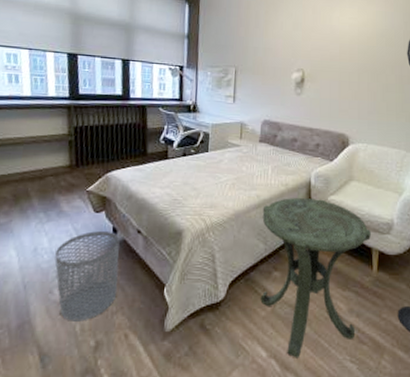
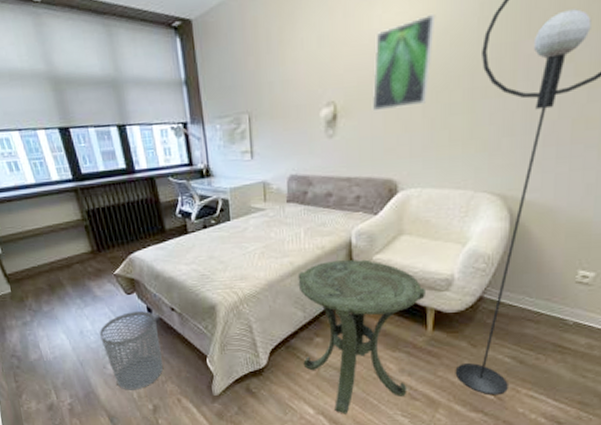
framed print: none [331,22,376,82] -> present [372,13,436,112]

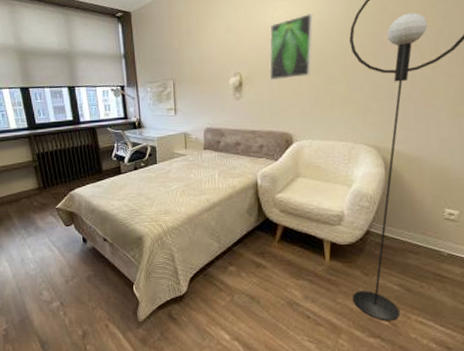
waste bin: present [100,311,164,390] -> none [39,241,94,316]
side table: present [298,259,425,414] -> none [213,197,321,340]

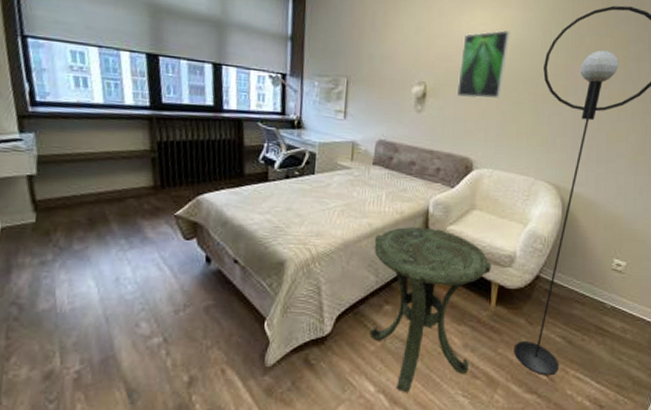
side table: none [213,197,321,340] -> present [369,227,491,393]

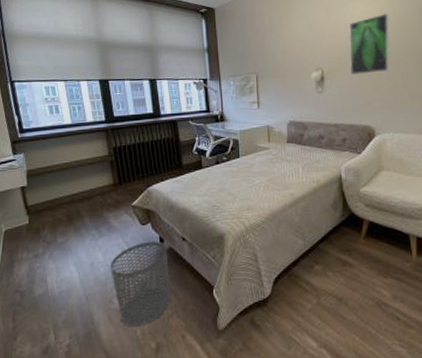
waste bin: none [140,260,214,356] -> present [111,241,171,327]
side table: present [369,227,491,393] -> none [297,191,407,346]

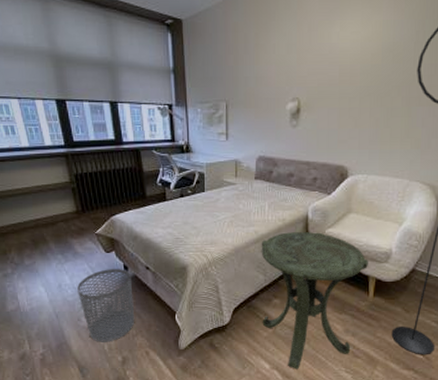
side table: none [297,191,407,346] -> present [261,232,368,369]
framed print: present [349,12,390,76] -> none [329,35,382,109]

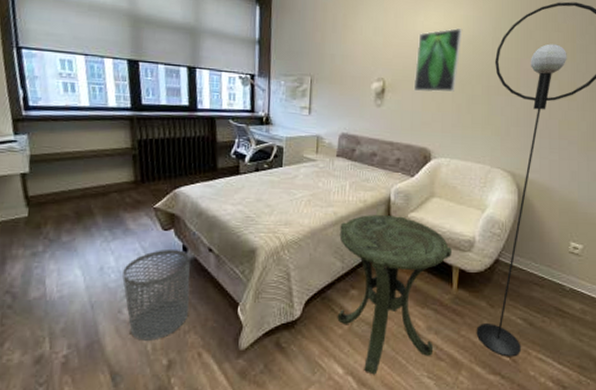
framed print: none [329,35,382,109] -> present [413,27,463,93]

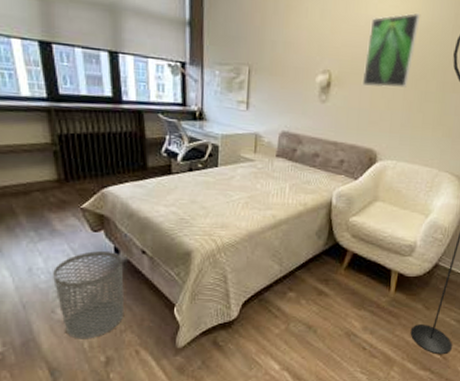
side table: present [337,215,452,375] -> none [274,218,392,370]

